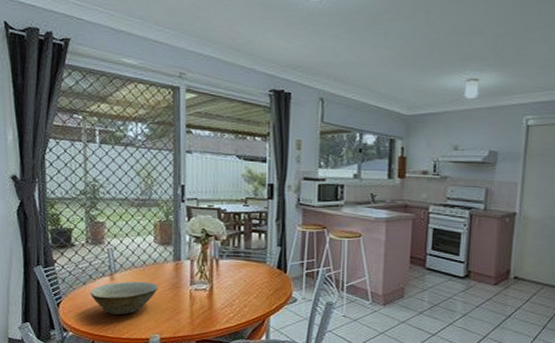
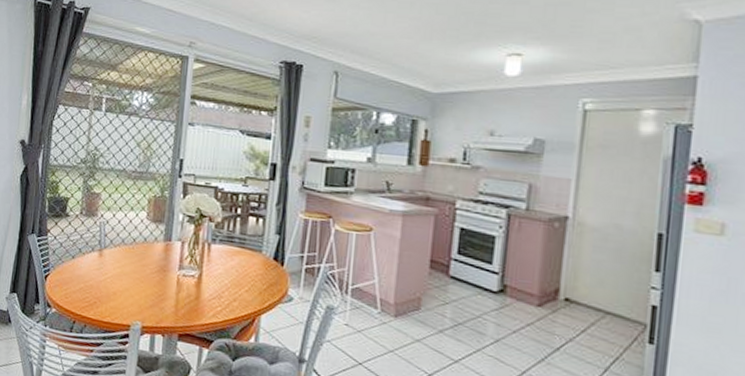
bowl: present [90,281,158,315] -> none [78,259,146,296]

